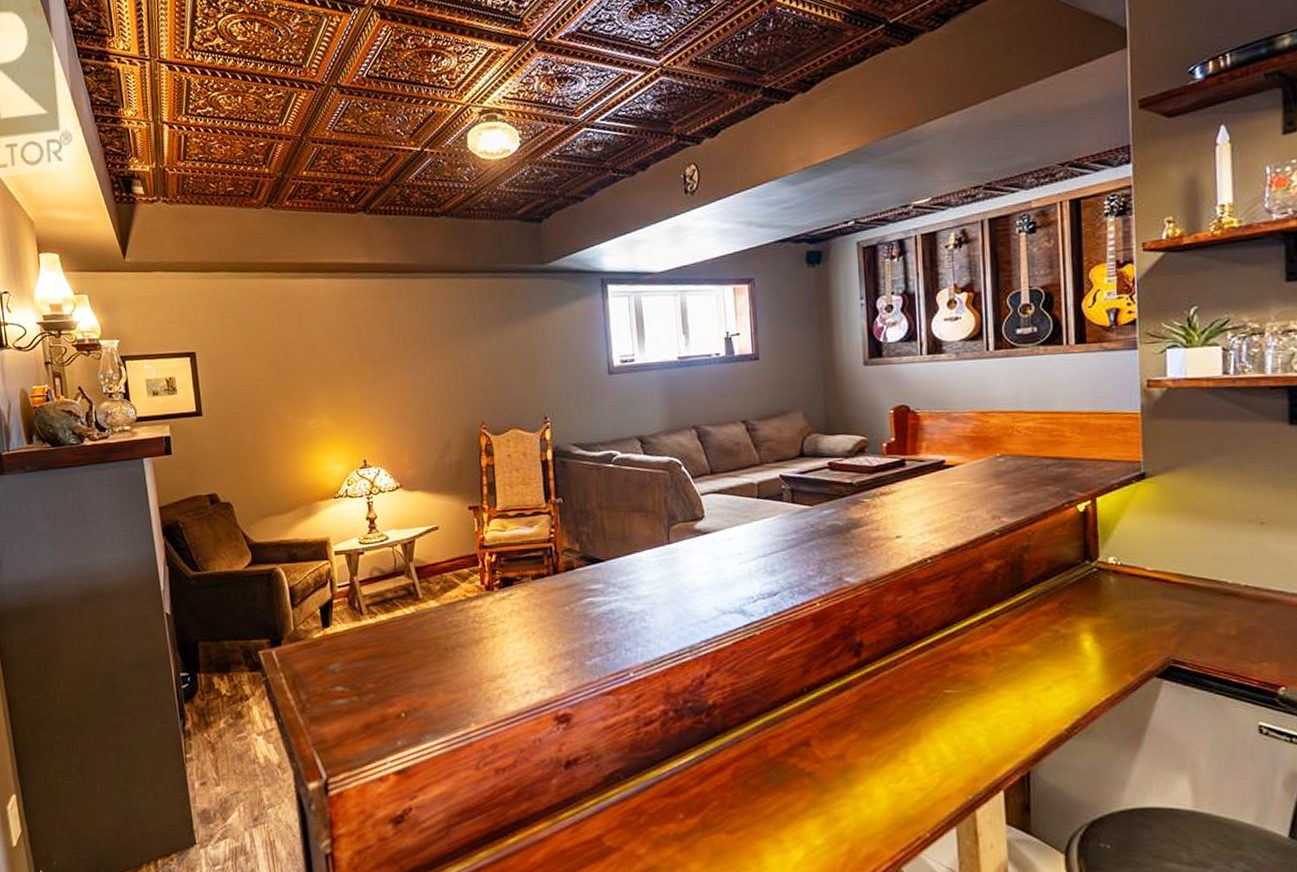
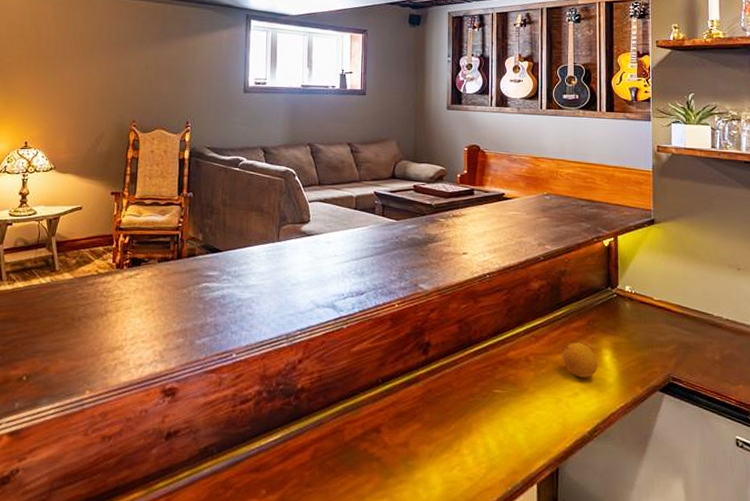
fruit: none [1028,628,1076,669] -> present [562,342,598,378]

